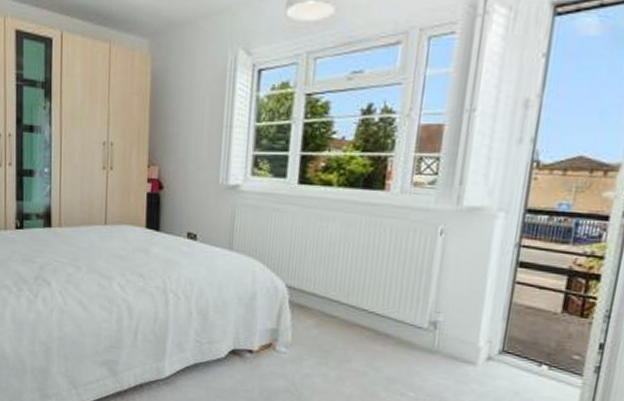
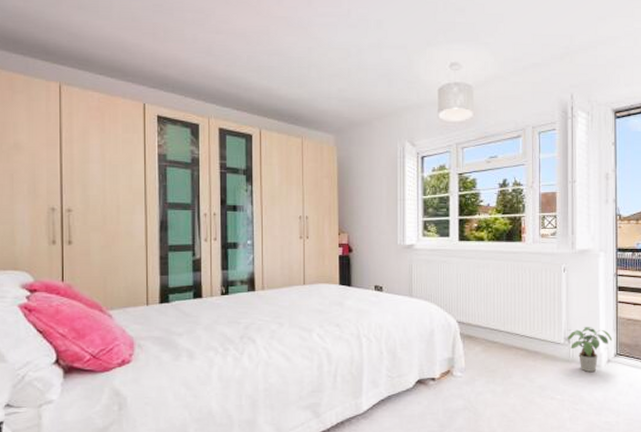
potted plant: none [433,309,500,369] -> present [567,326,613,372]

